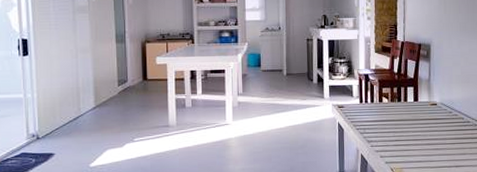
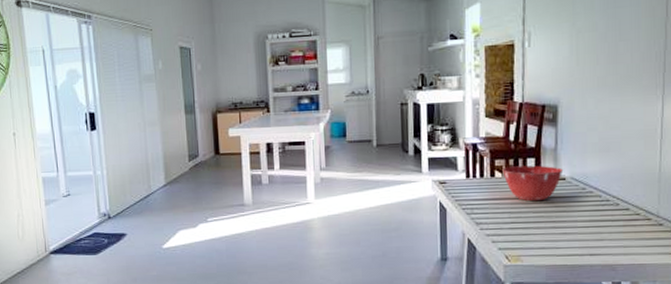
mixing bowl: none [388,93,435,123] -> present [502,165,564,202]

